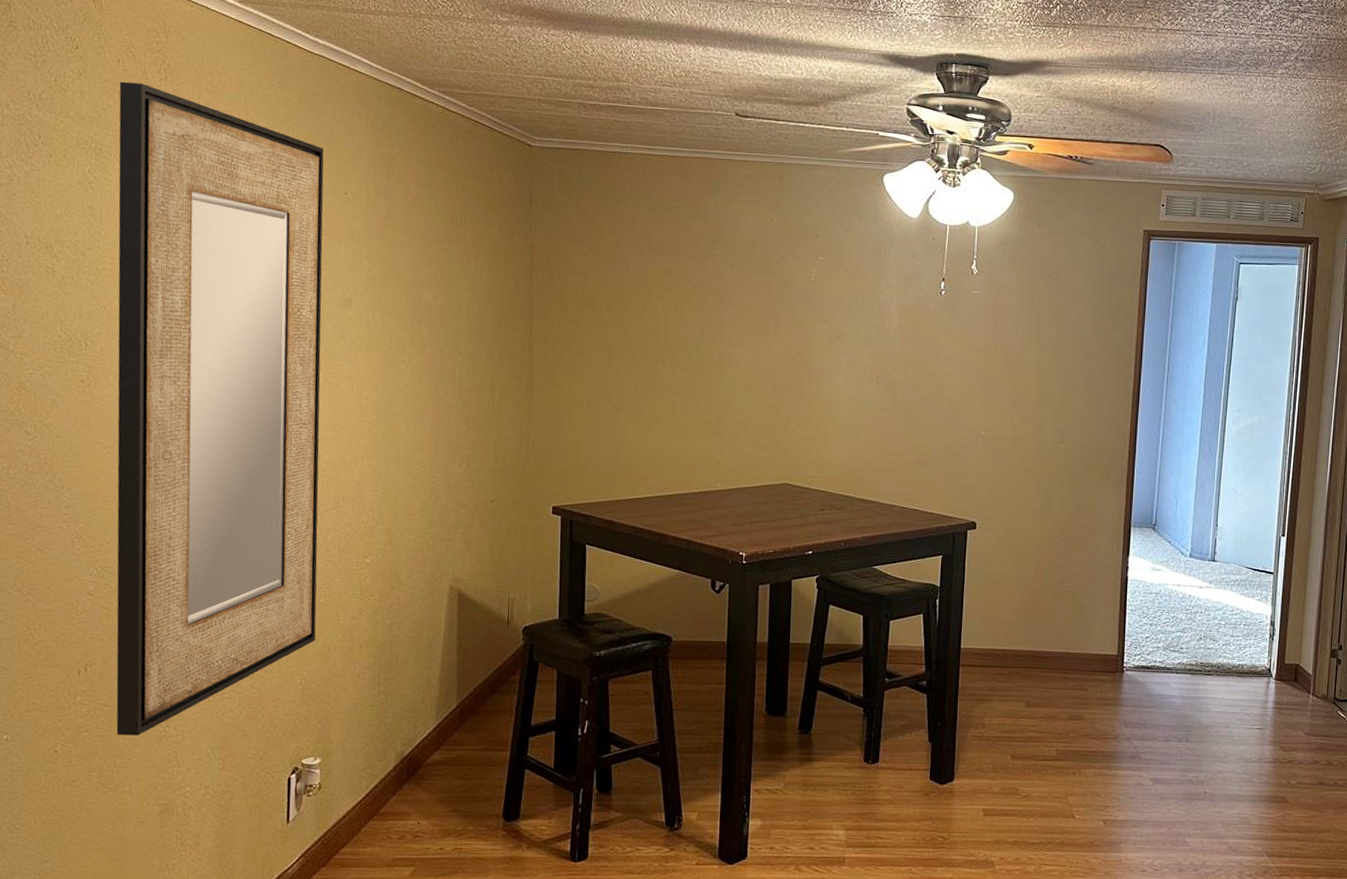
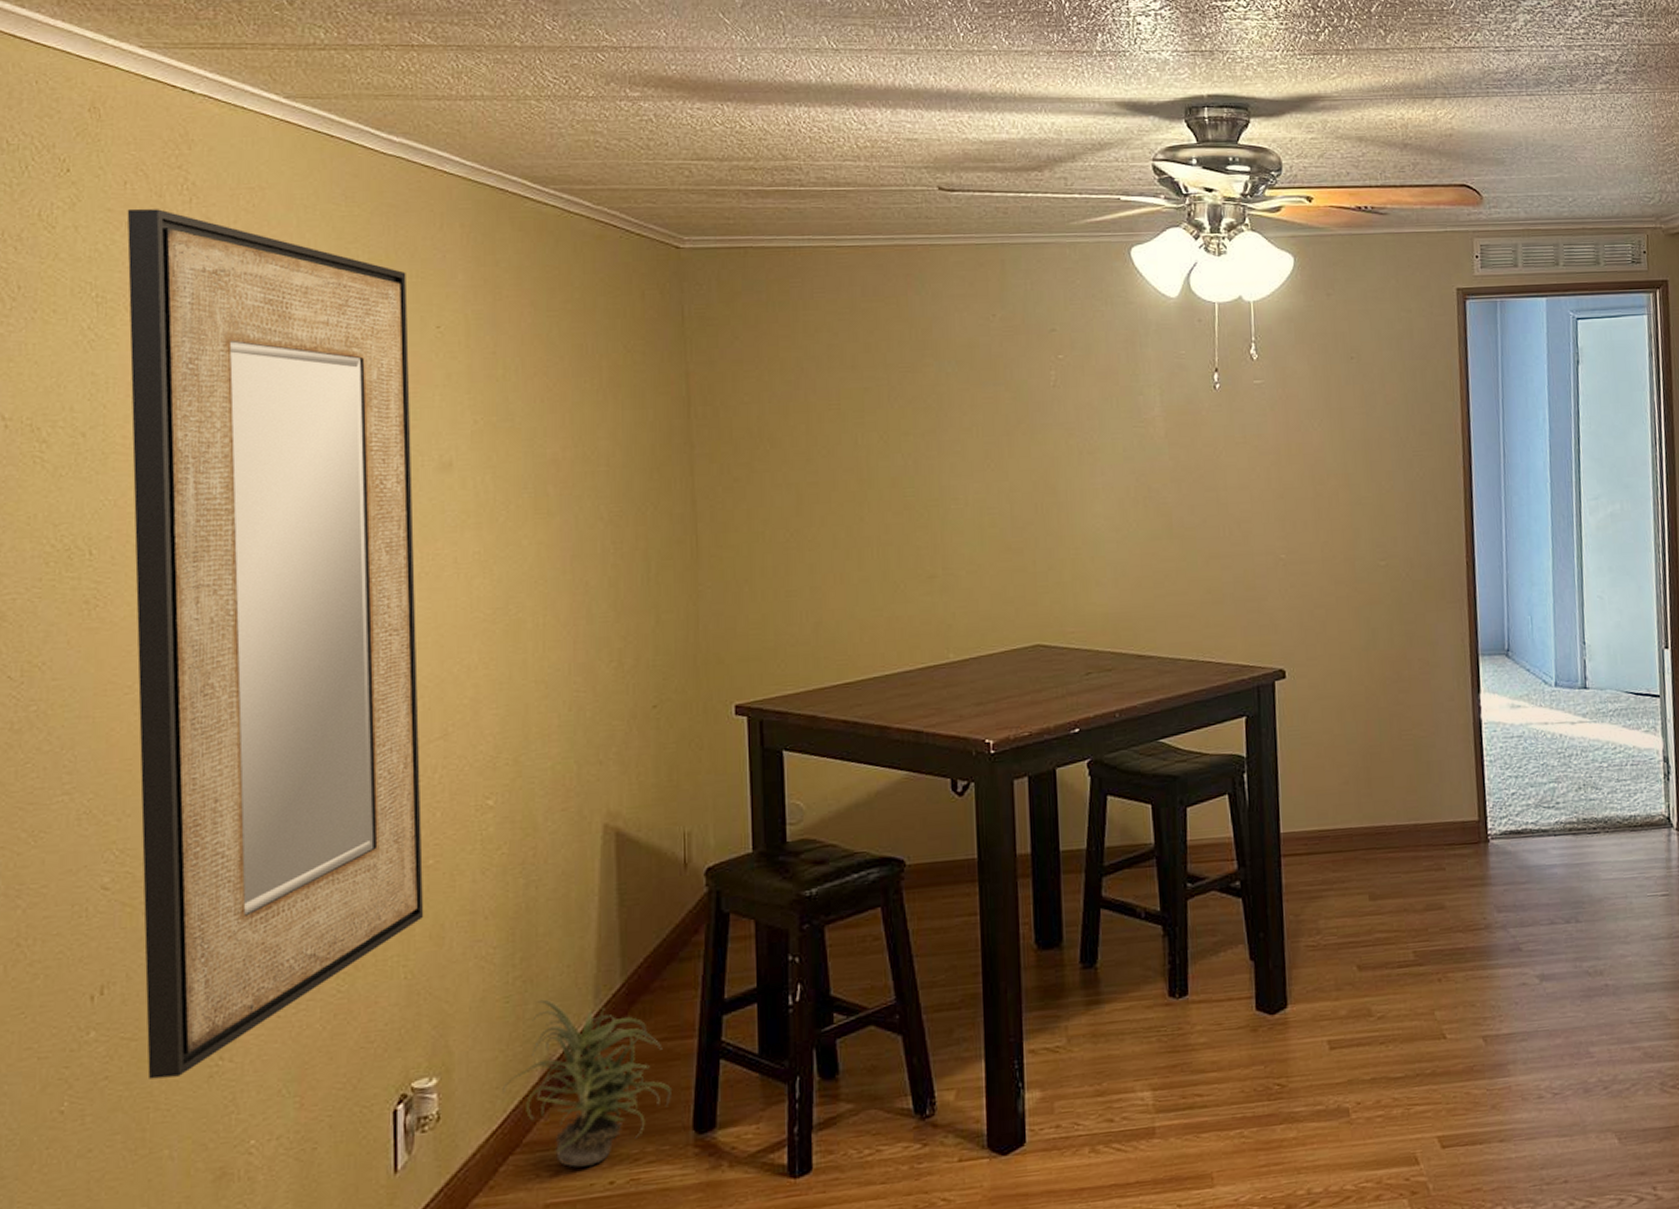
potted plant: none [366,710,489,835] -> present [502,999,671,1168]

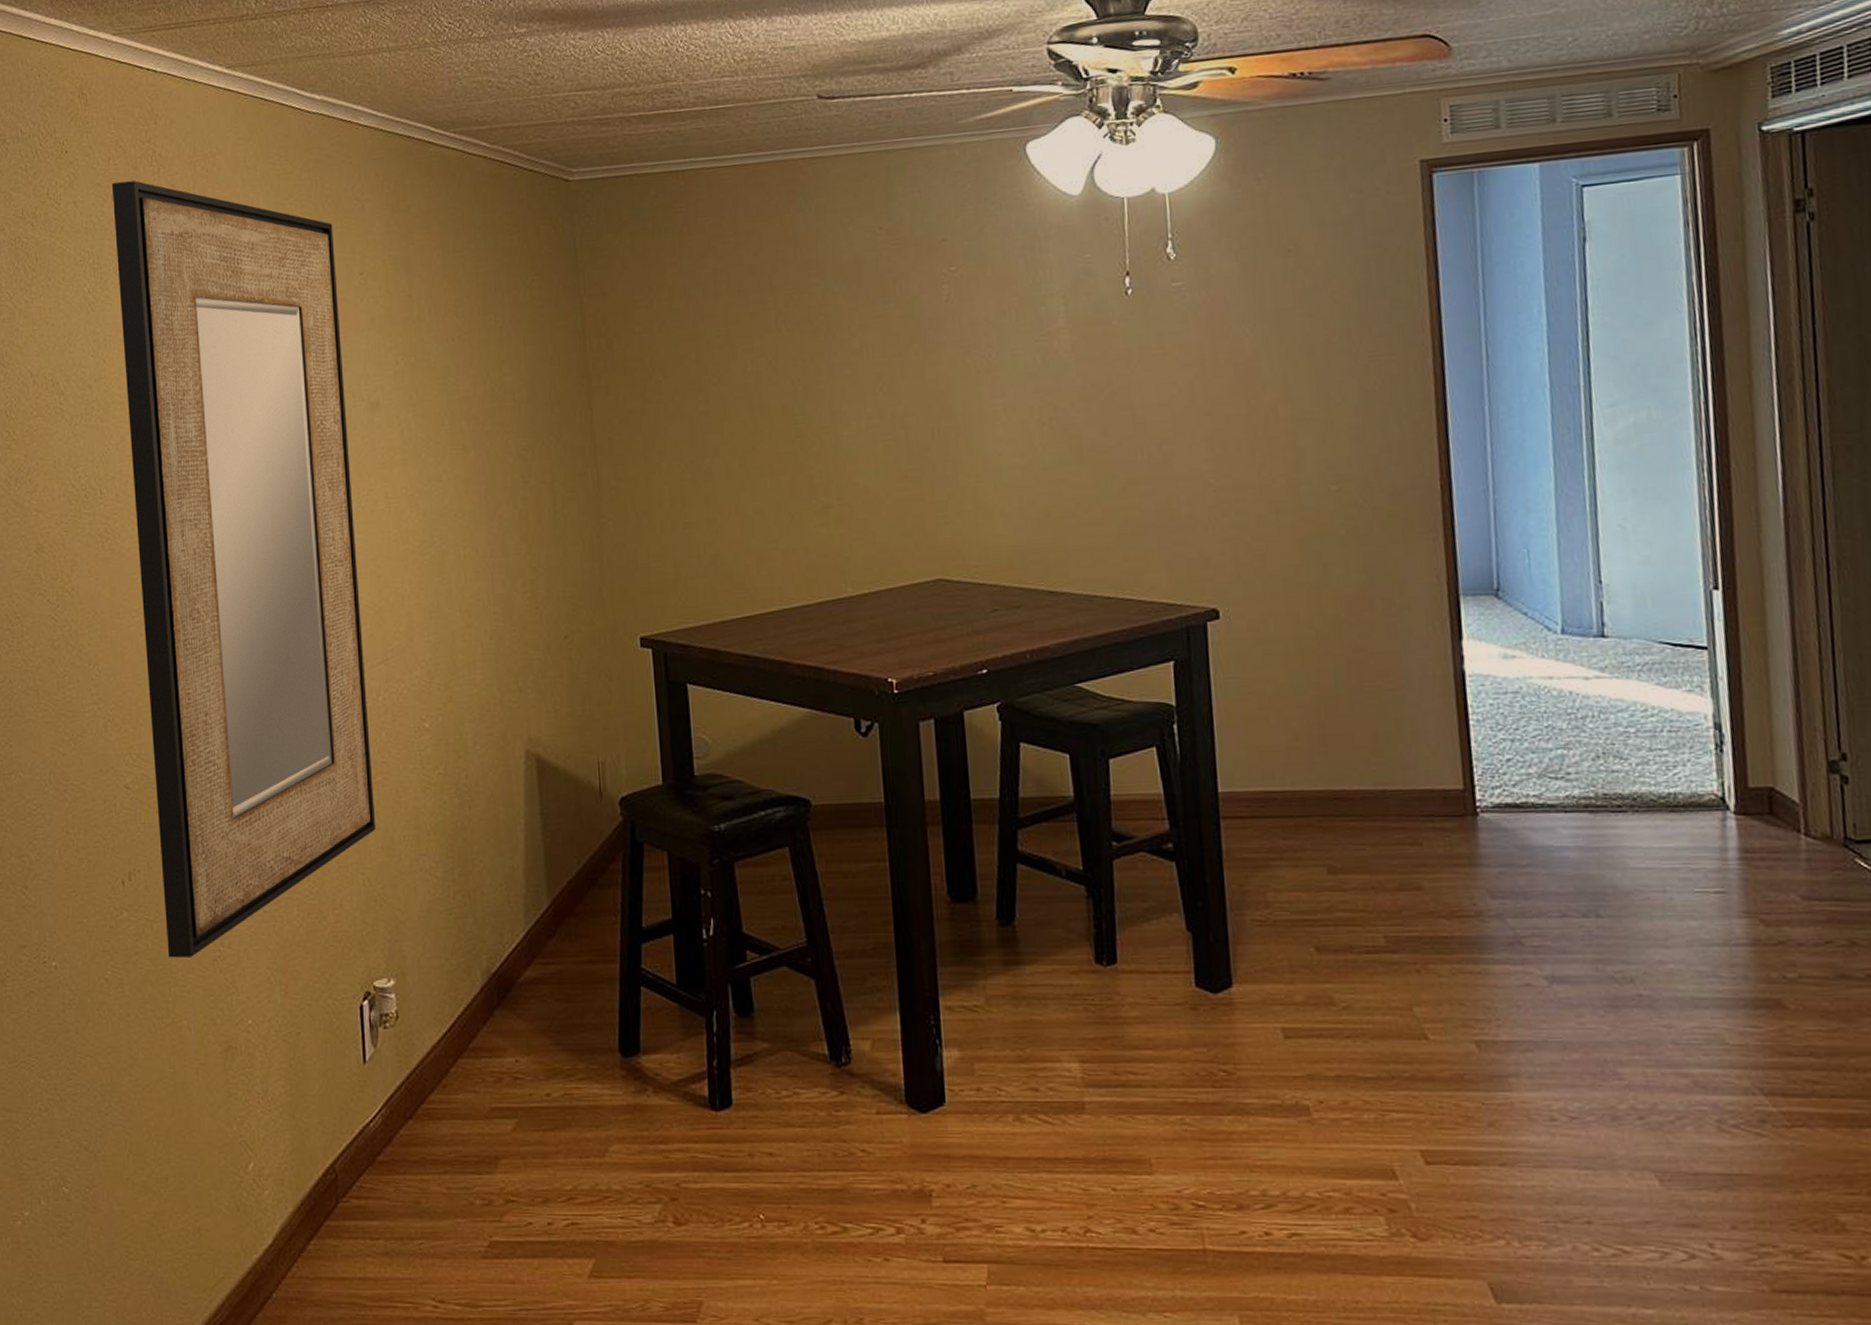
potted plant: present [502,999,671,1168] -> none [449,914,598,1076]

